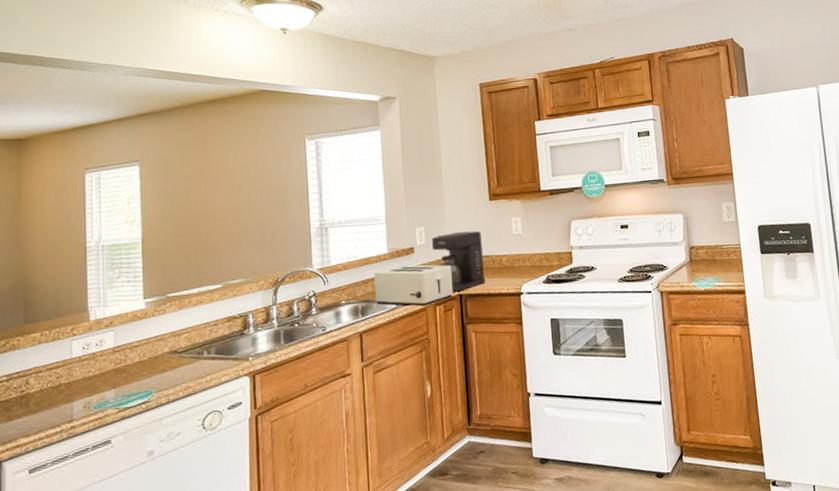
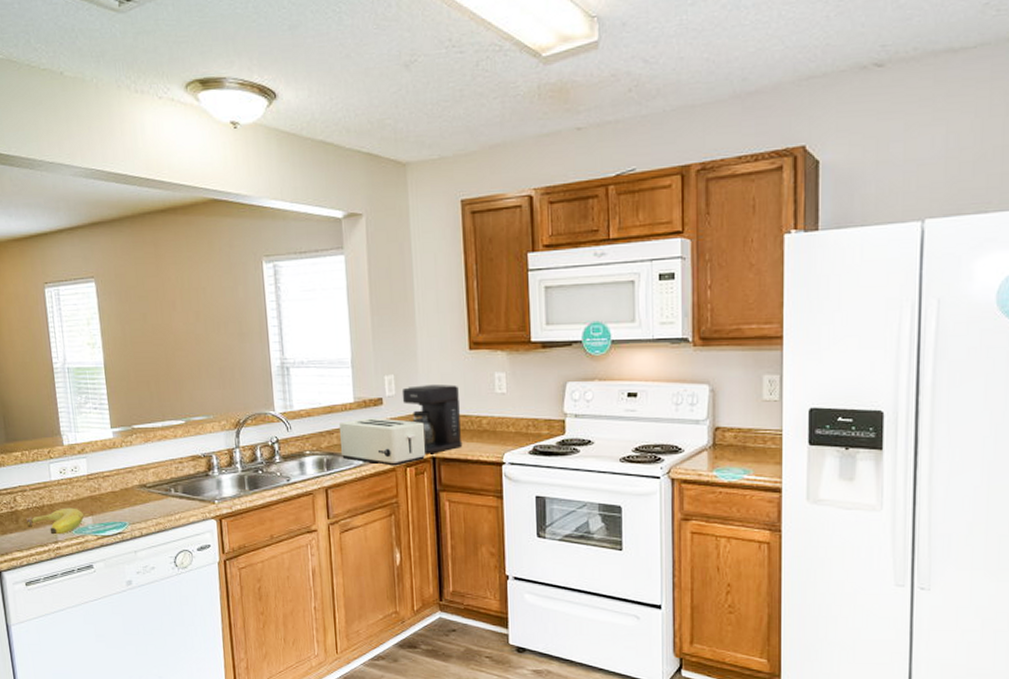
fruit: none [37,382,105,414] -> present [25,508,84,535]

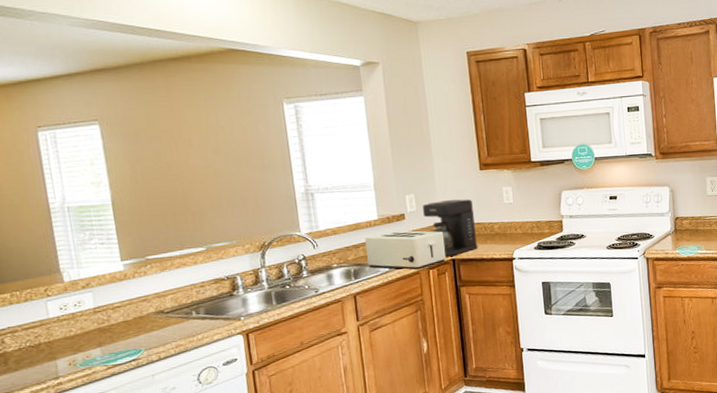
fruit: present [25,508,84,535] -> none [17,341,90,372]

